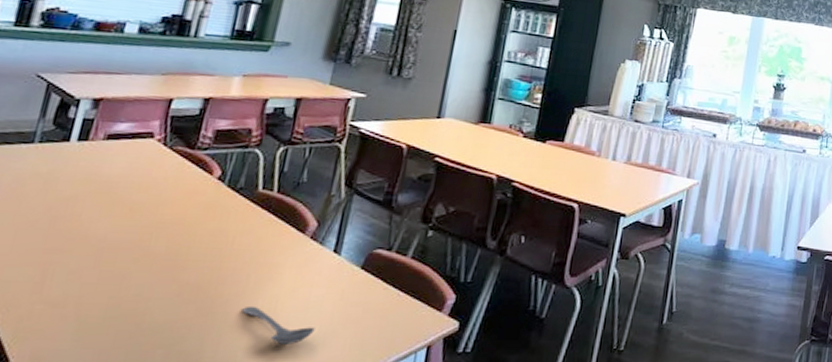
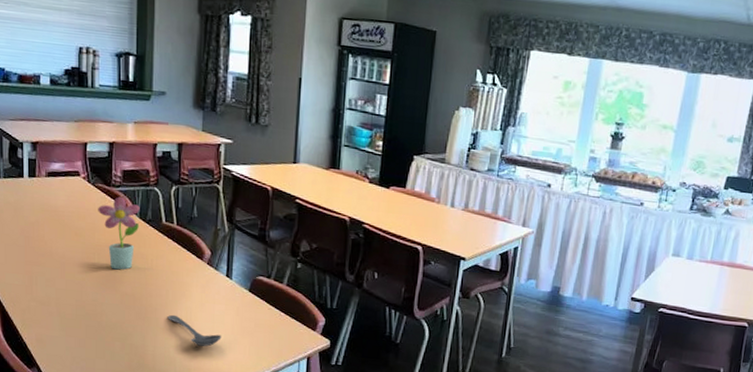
potted flower: none [169,161,231,253] -> present [98,196,140,270]

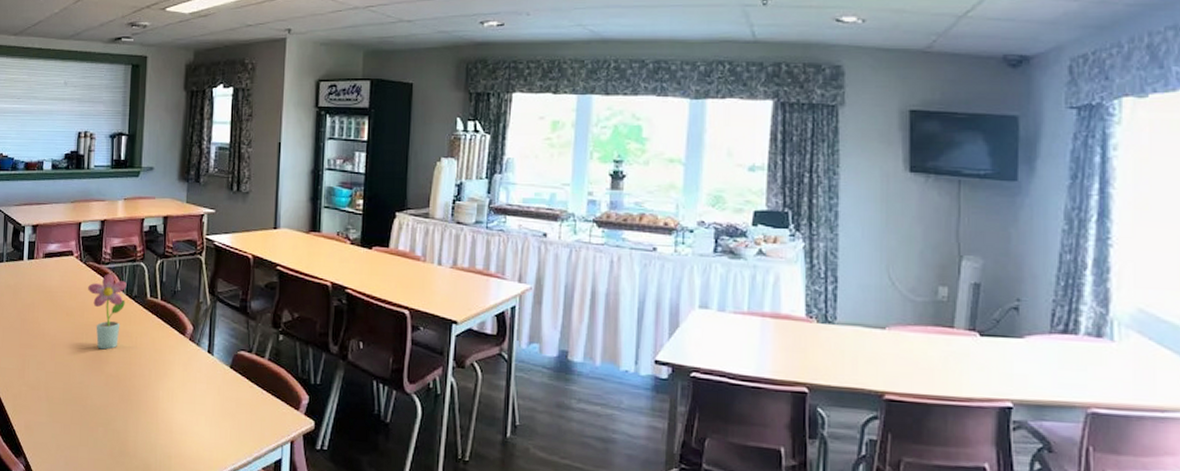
stirrer: present [167,314,222,347] -> none [149,396,203,431]

